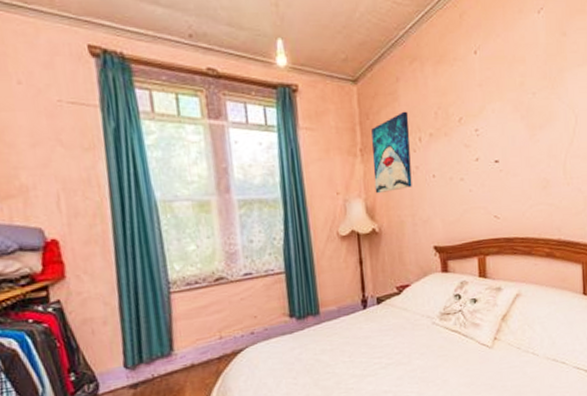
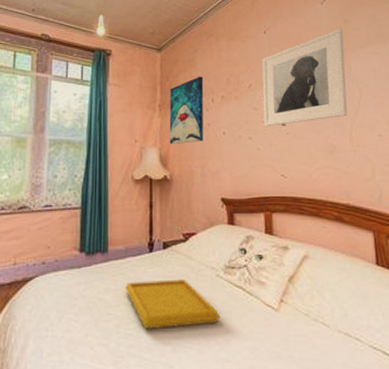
serving tray: none [341,331,438,382] -> present [125,279,220,330]
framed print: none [473,44,563,166] -> present [262,29,348,127]

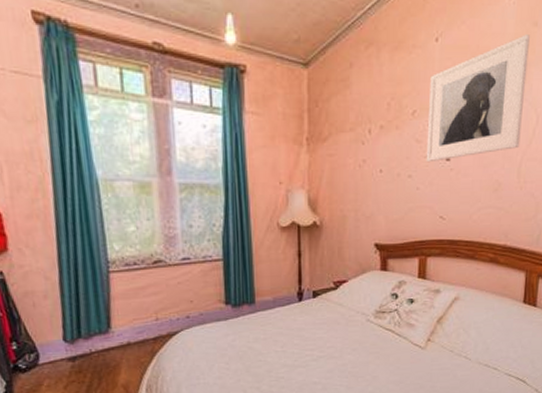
serving tray: present [125,279,220,330] -> none [275,325,369,373]
wall art: present [169,76,204,145] -> none [318,100,360,186]

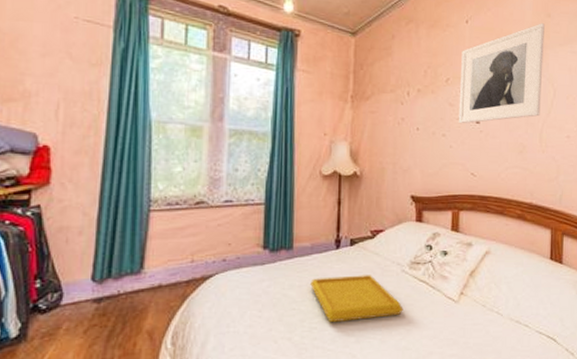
serving tray: none [275,325,369,373] -> present [310,275,403,323]

